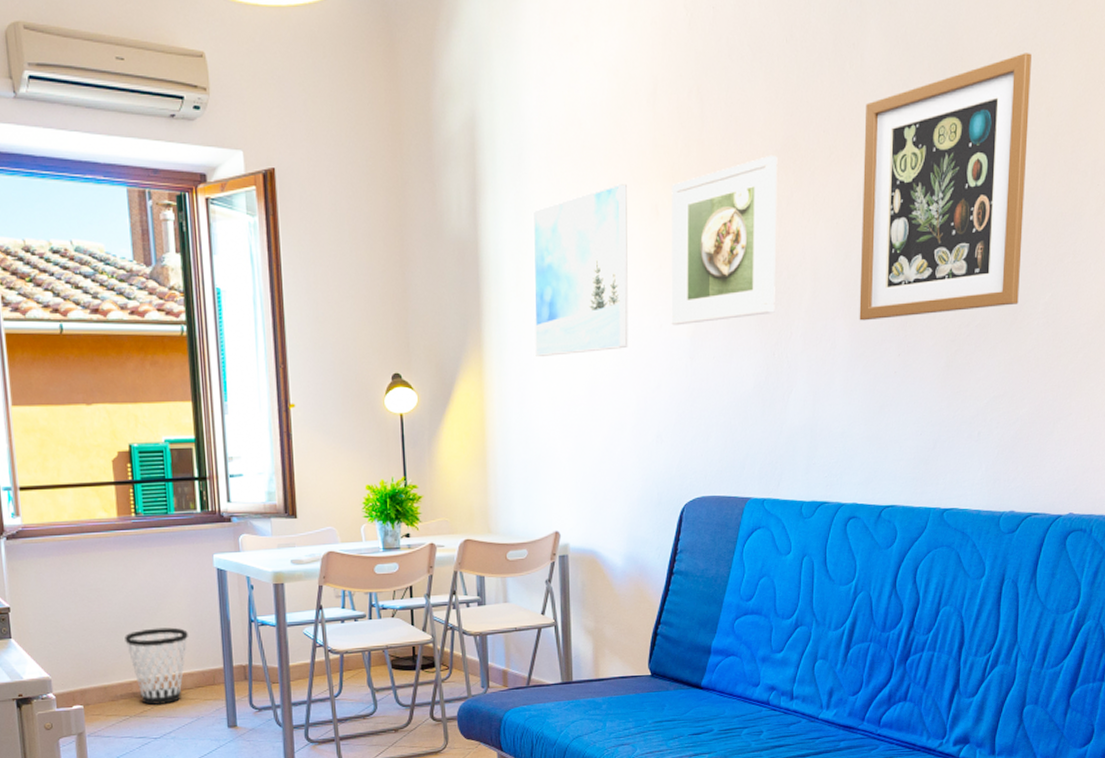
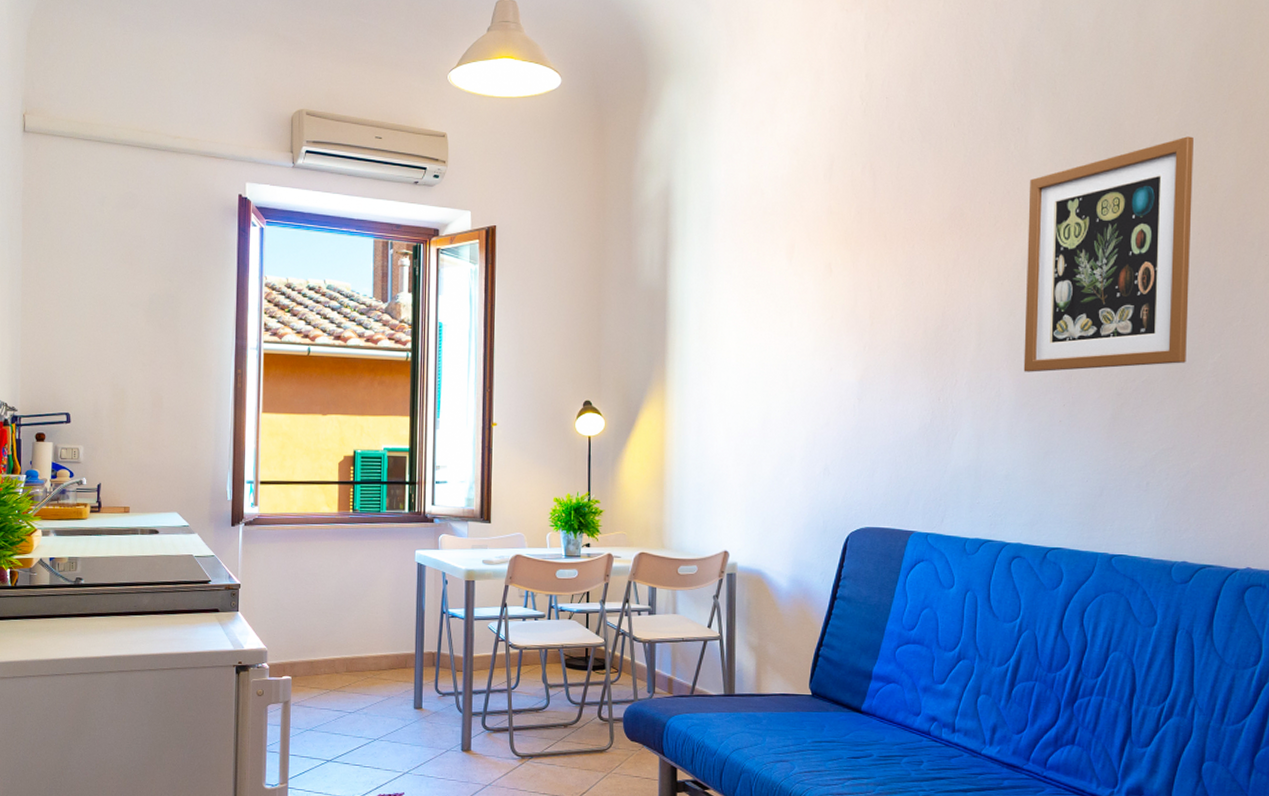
wastebasket: present [125,627,188,705] -> none [333,612,387,682]
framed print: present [532,184,628,356] -> none [713,245,803,392]
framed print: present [671,155,778,326] -> none [840,222,945,370]

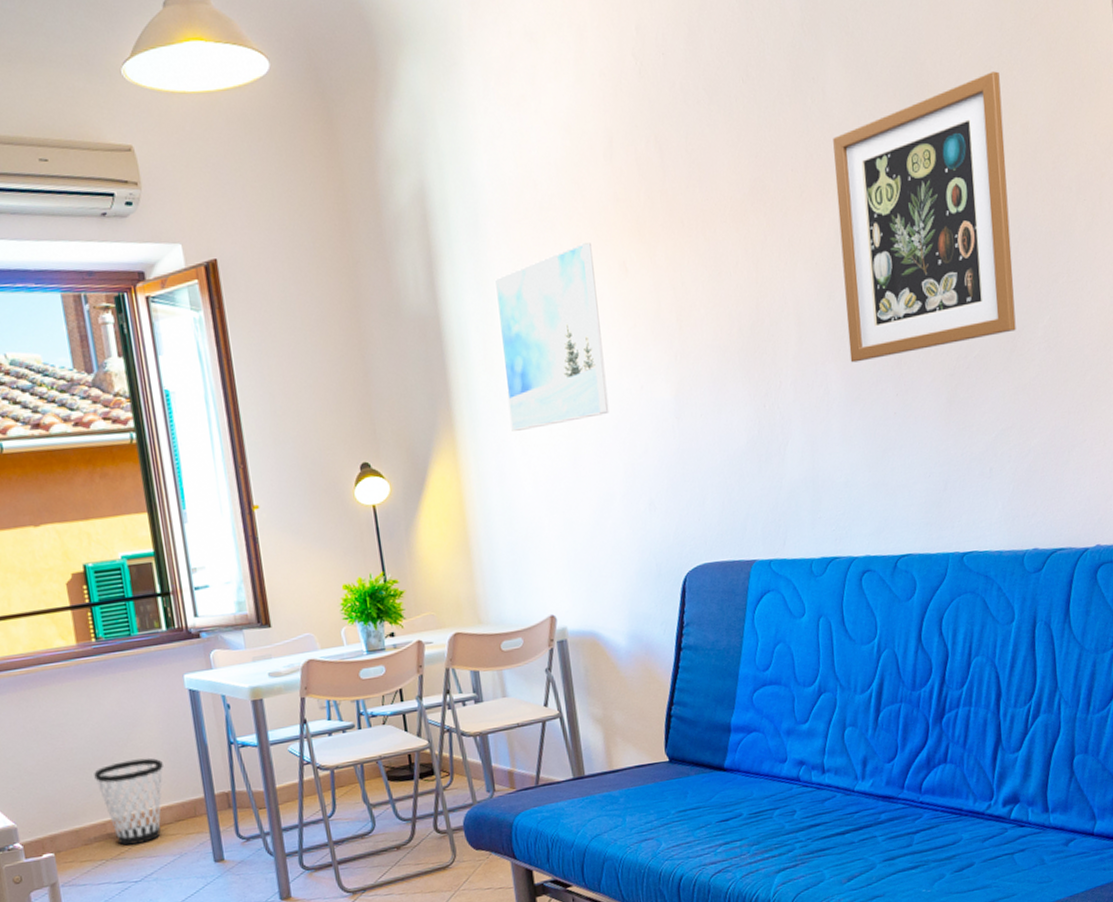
wastebasket: none [333,612,387,682] -> present [94,758,163,846]
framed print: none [713,245,803,392] -> present [494,243,609,431]

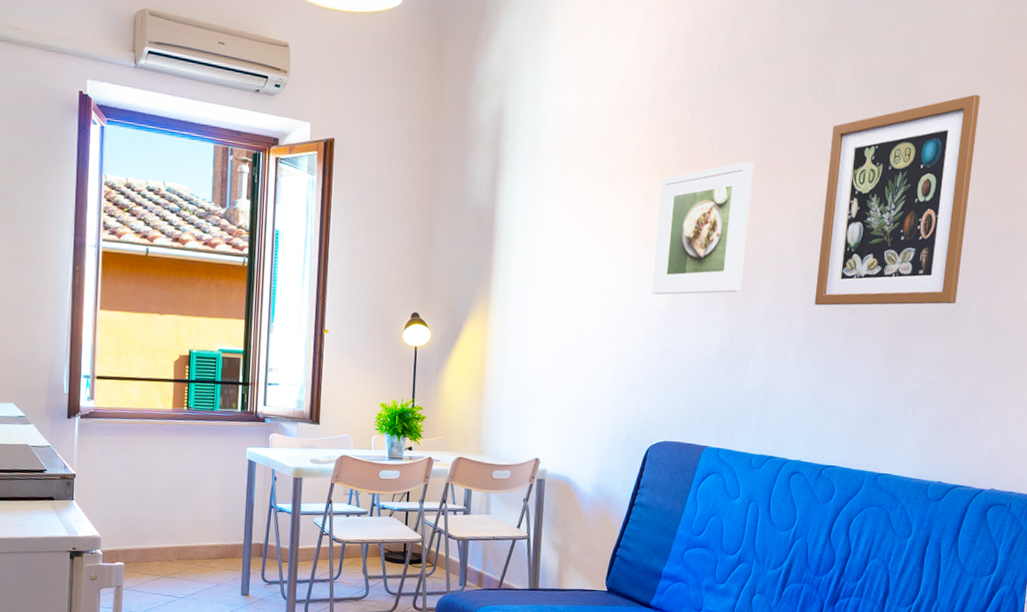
wastebasket: present [94,758,163,846] -> none [165,504,218,569]
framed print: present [494,243,609,431] -> none [533,174,624,311]
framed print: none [638,199,761,386] -> present [651,161,754,295]

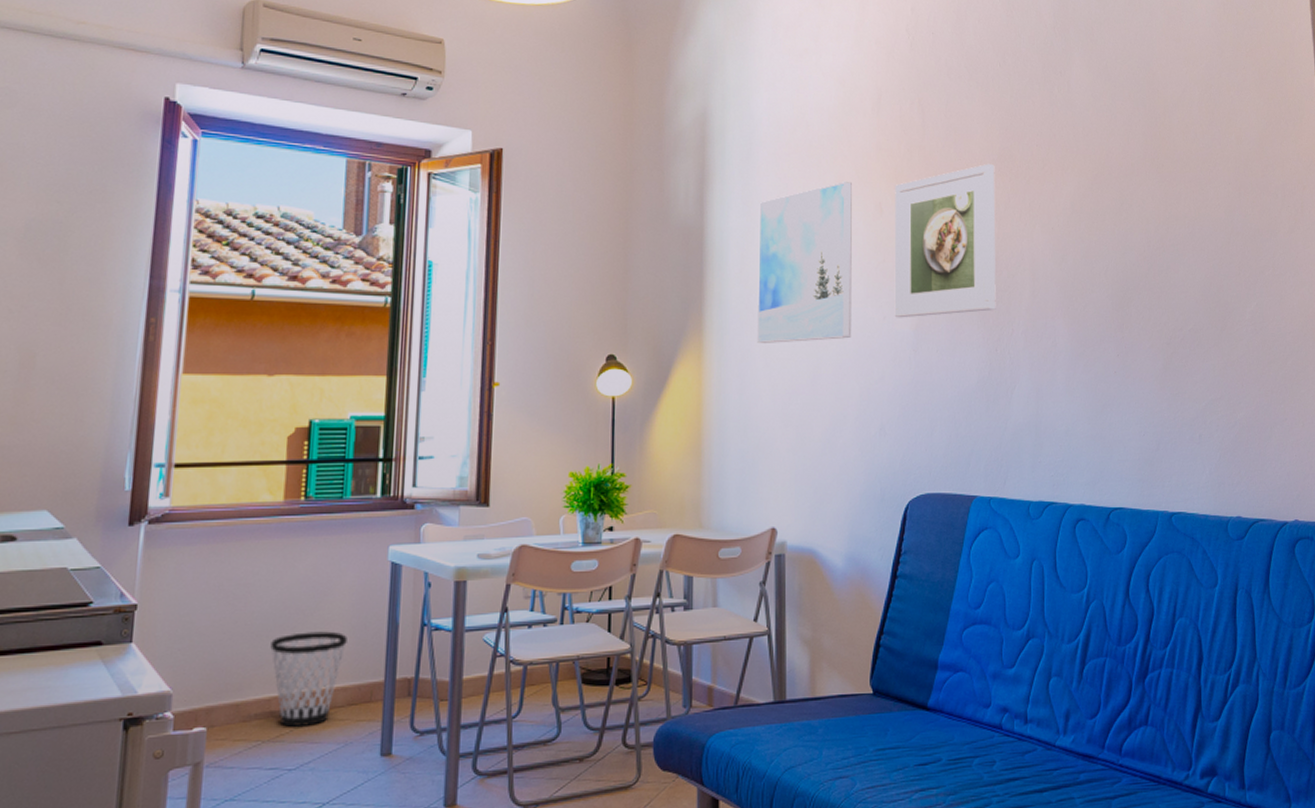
wastebasket: none [165,504,218,569] -> present [270,631,347,727]
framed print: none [533,174,624,311] -> present [757,182,852,343]
wall art: present [814,94,980,306] -> none [1074,89,1227,321]

